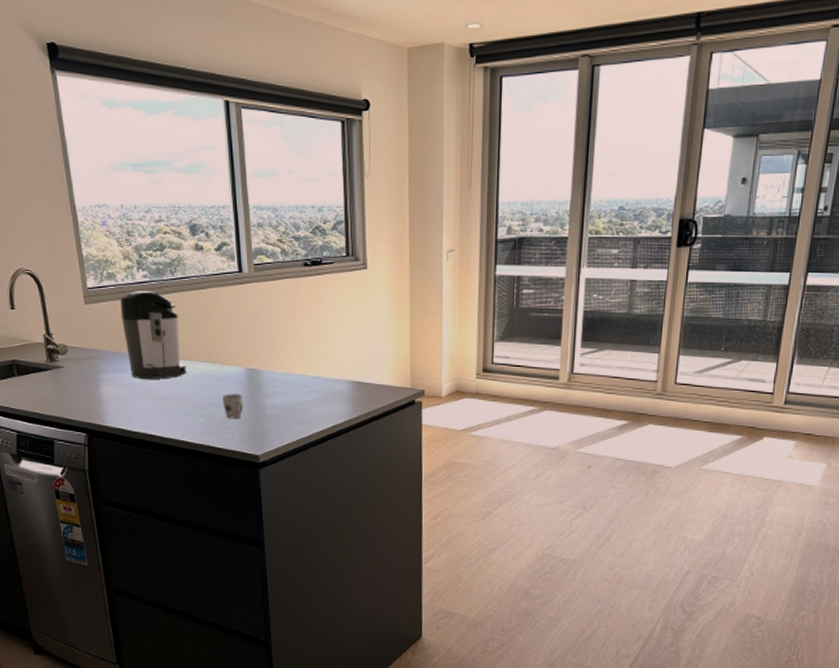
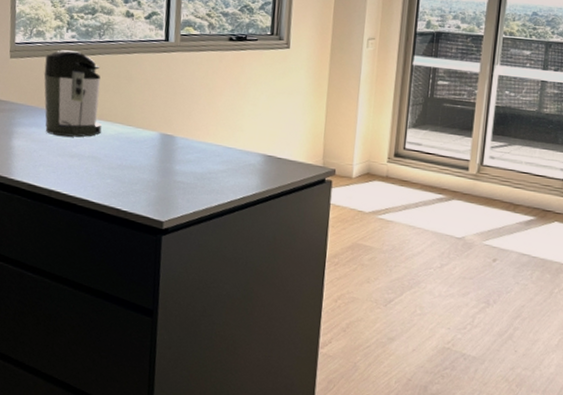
cup: present [223,392,244,419] -> none [133,155,154,183]

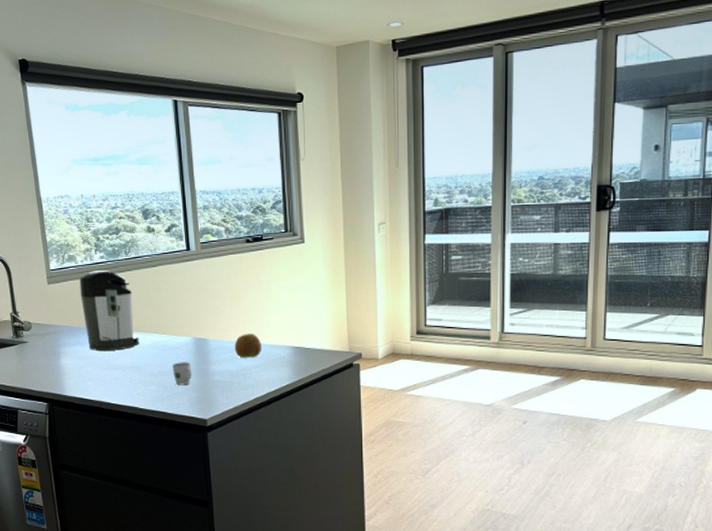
cup: none [133,155,154,183] -> present [172,361,192,386]
apple: none [202,135,233,162] -> present [234,334,262,358]

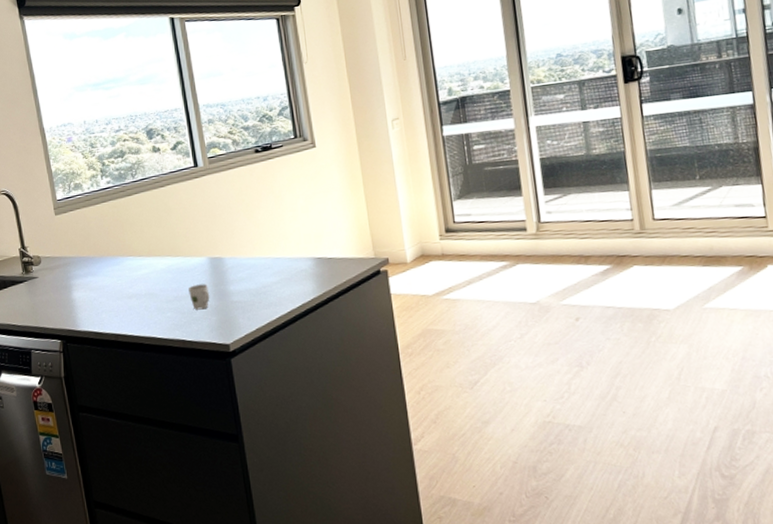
coffee maker: present [80,270,139,352] -> none [87,195,152,281]
apple: present [234,334,262,358] -> none [251,248,282,275]

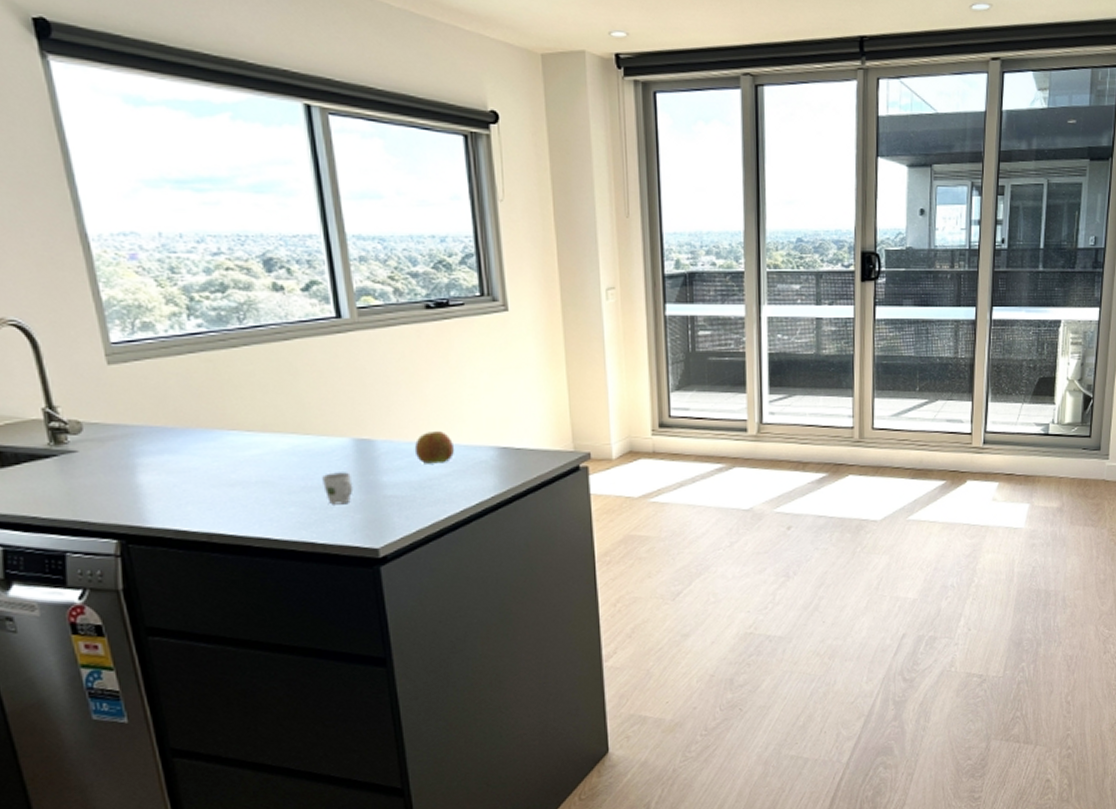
apple: none [251,248,282,275] -> present [414,431,455,464]

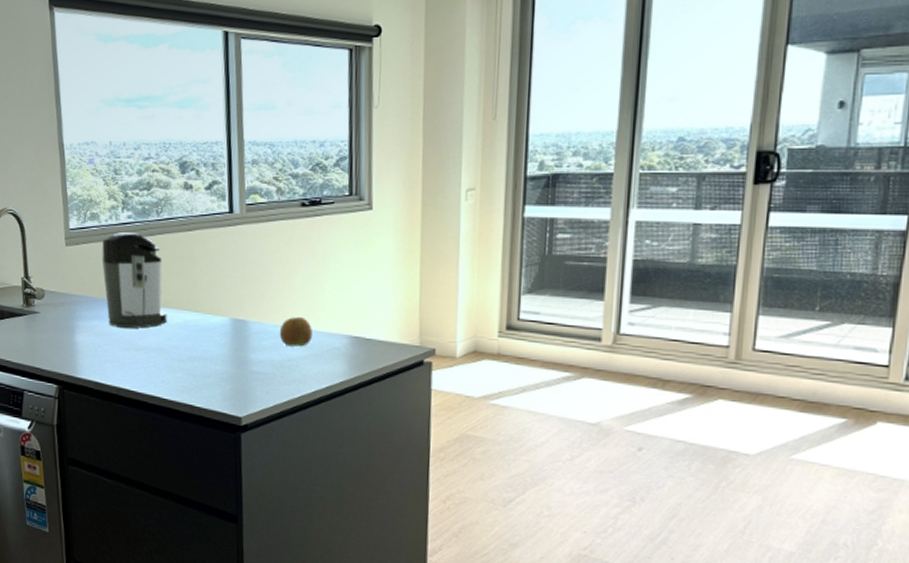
coffee maker: none [163,345,268,462] -> present [102,232,167,329]
cup: present [322,471,354,505] -> none [204,345,227,375]

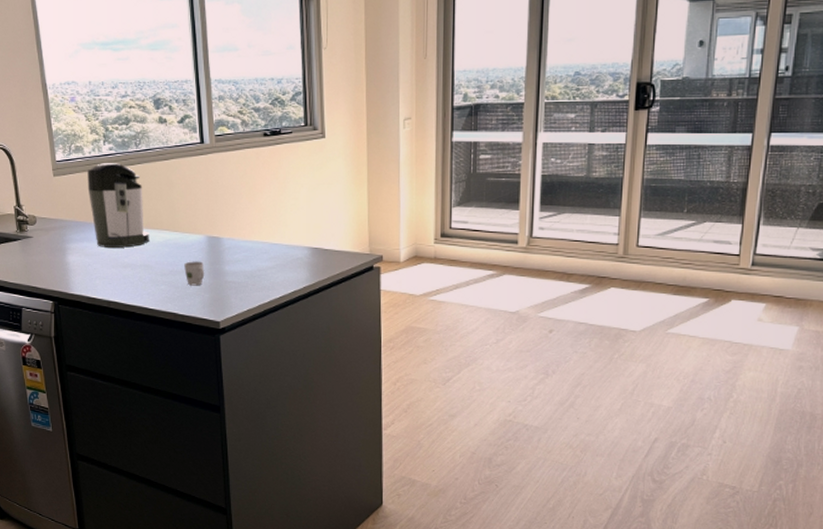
cup: none [204,345,227,375] -> present [184,260,205,286]
apple: present [279,317,313,347] -> none [249,233,279,258]

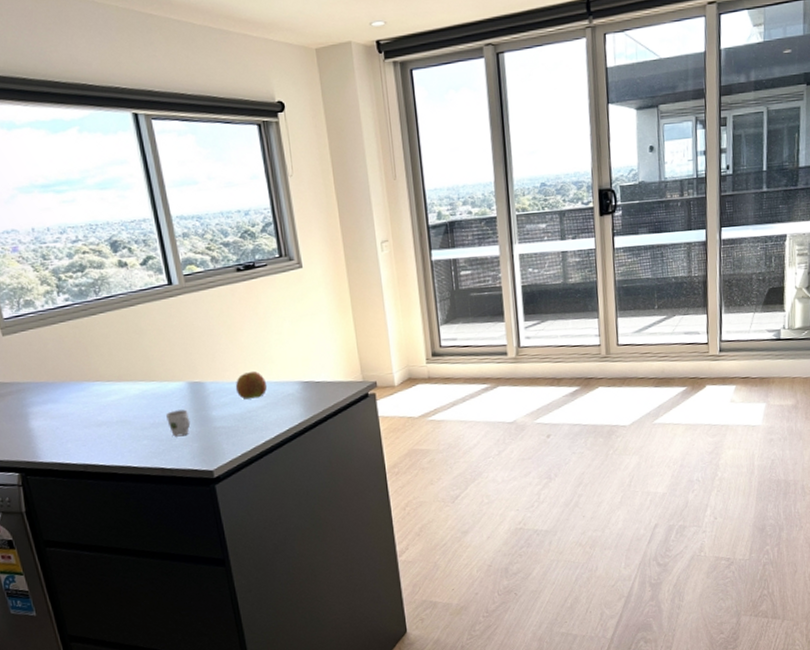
coffee maker: present [87,163,149,249] -> none [42,314,124,408]
apple: none [249,233,279,258] -> present [235,371,268,400]

